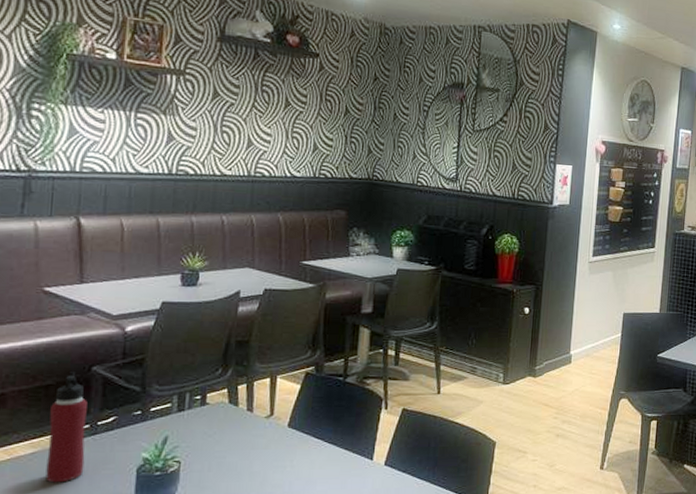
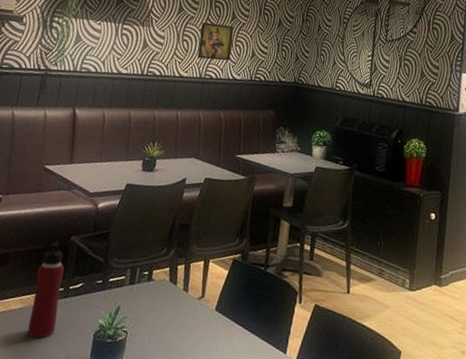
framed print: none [243,110,289,156] -> present [198,22,234,61]

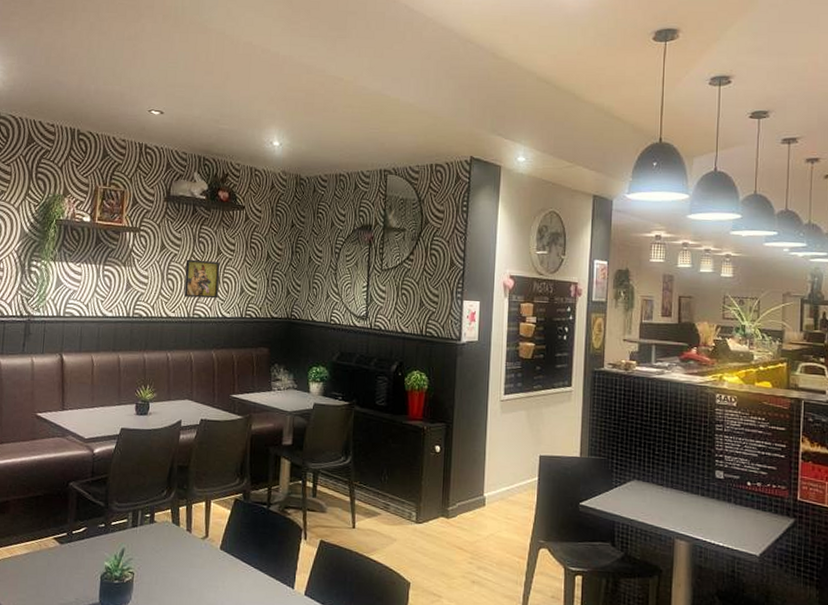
water bottle: present [27,239,64,338] -> none [35,486,66,582]

